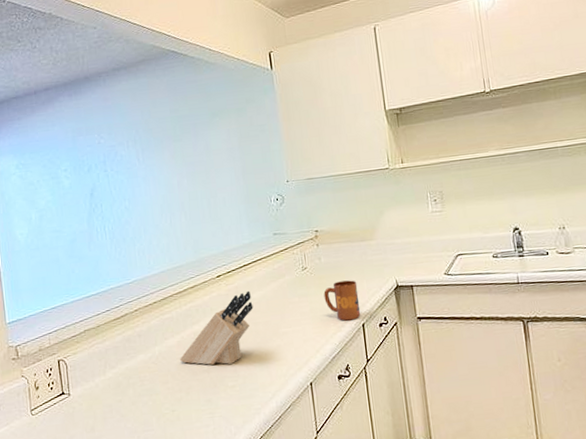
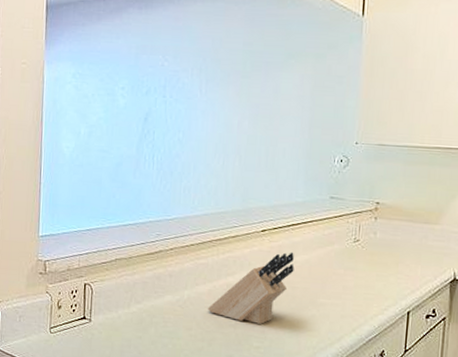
mug: present [323,280,361,321] -> none [371,261,411,306]

